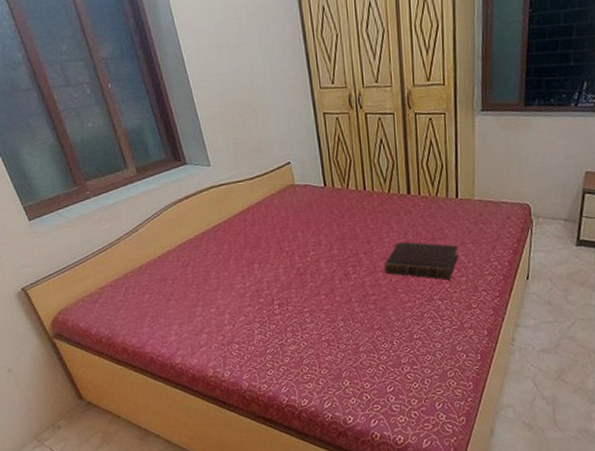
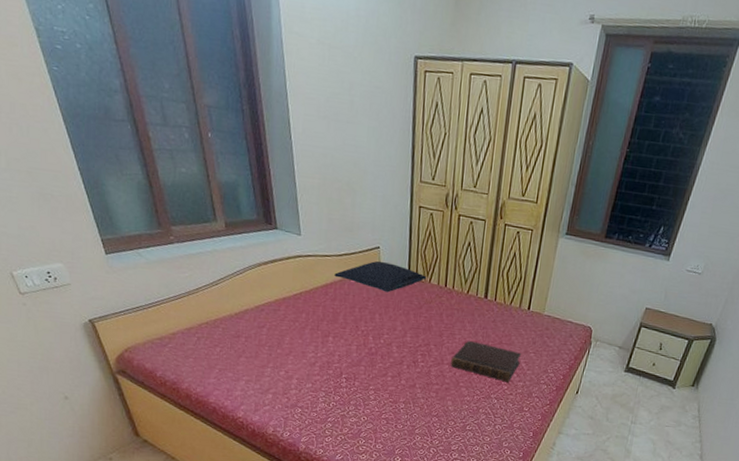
pillow: none [250,176,344,208] -> present [334,260,427,293]

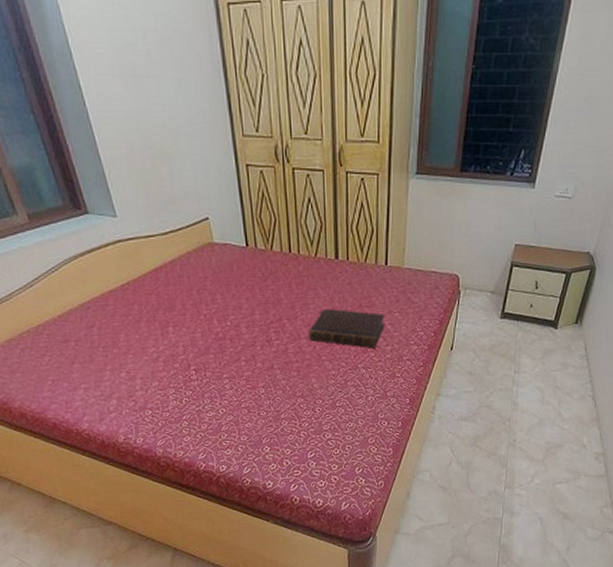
pillow: present [334,260,427,293] -> none [162,233,268,268]

